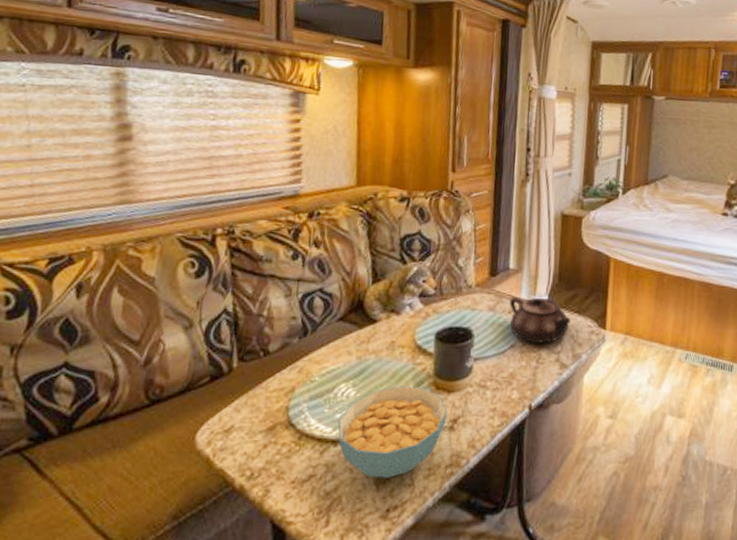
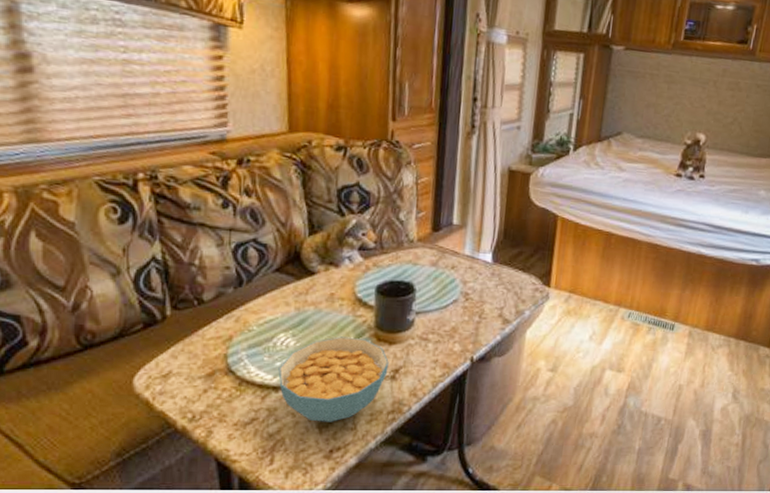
teapot: present [509,296,571,344] -> none [452,252,515,300]

